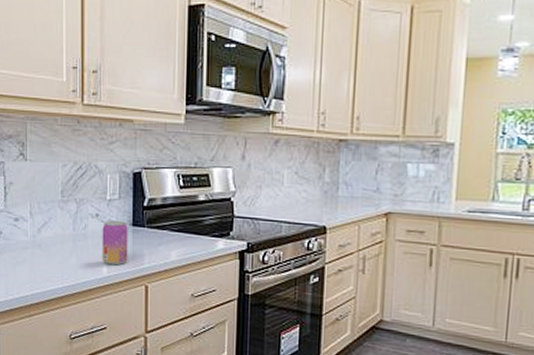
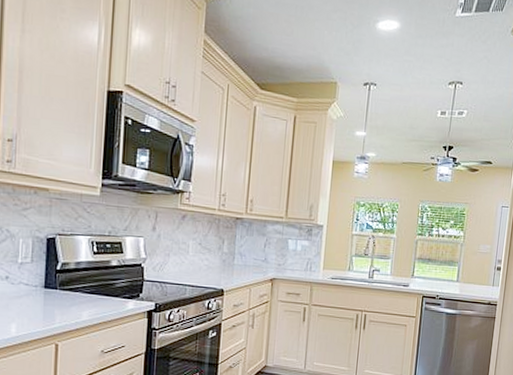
beverage can: present [102,220,128,266] -> none [11,282,40,326]

